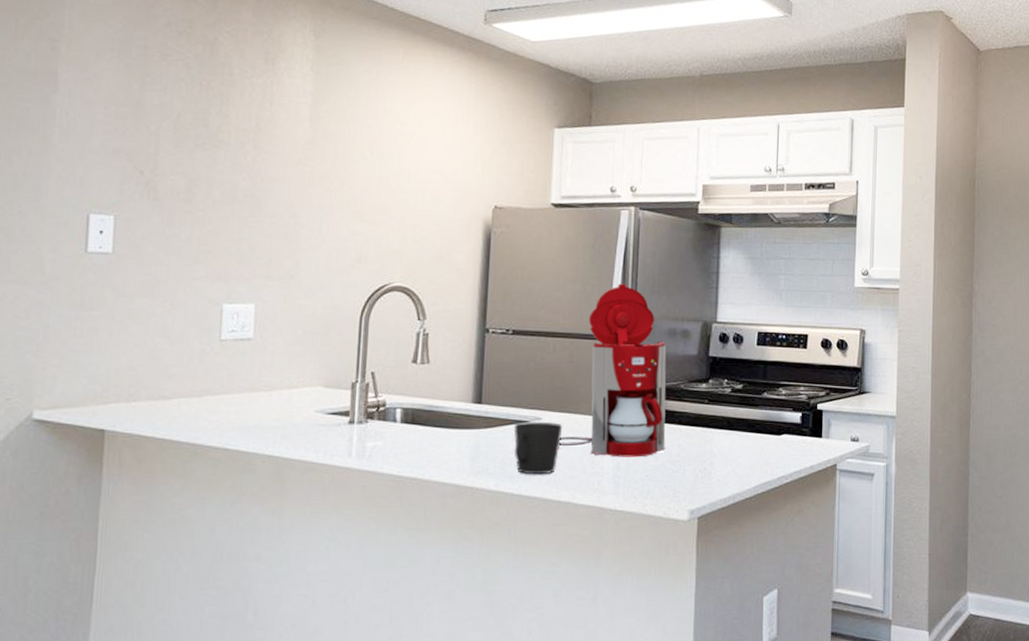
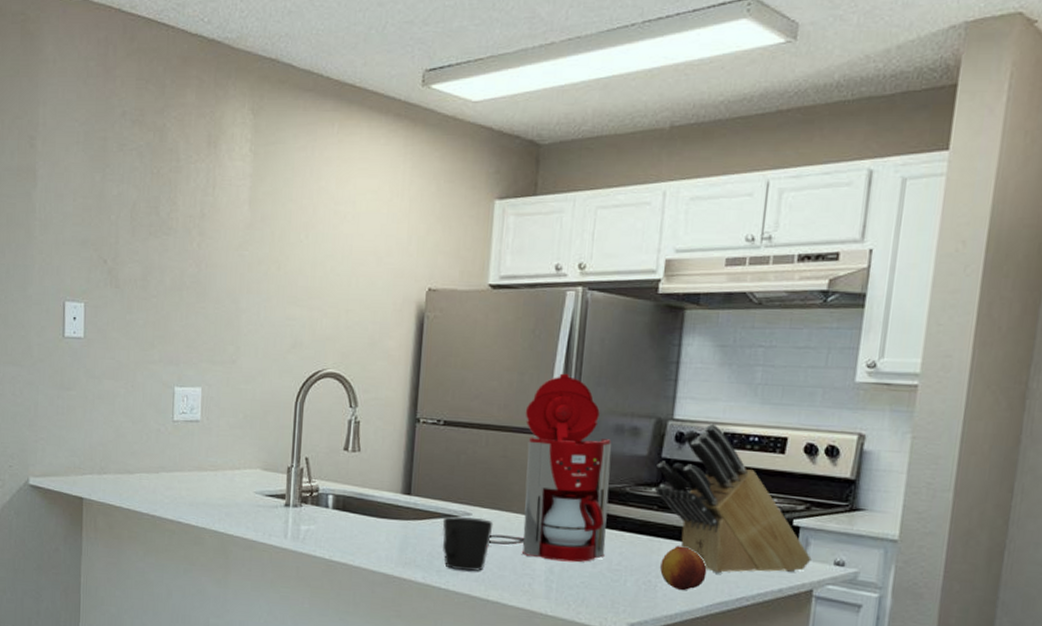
knife block: none [705,325,834,457] -> present [655,423,812,574]
fruit: none [714,434,752,475] -> present [660,545,707,591]

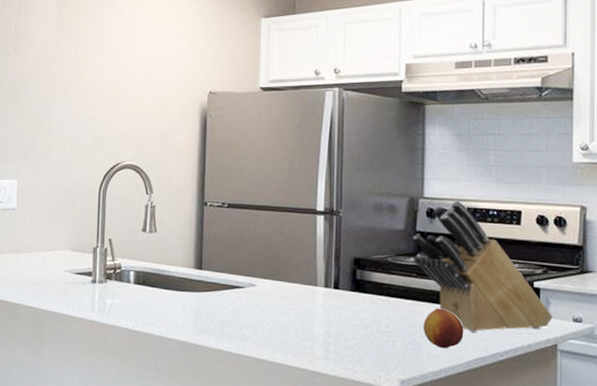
cup: present [442,515,494,572] -> none [231,287,276,337]
coffee maker: present [488,373,612,563] -> none [272,160,374,326]

